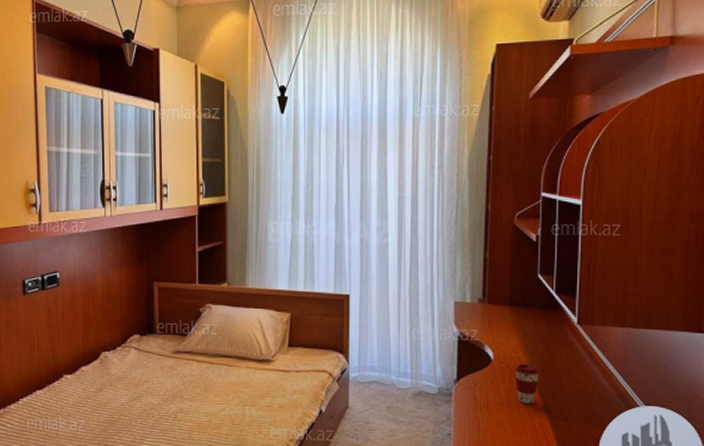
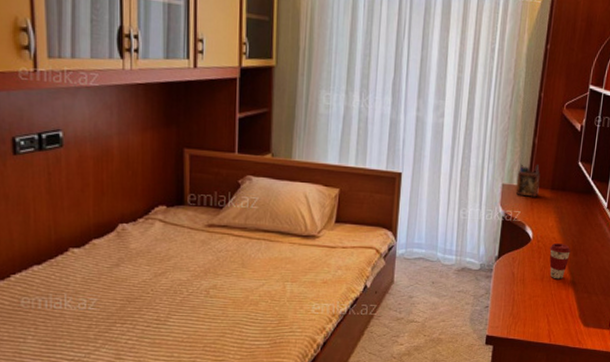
desk organizer: none [470,278,496,314] -> present [515,163,541,197]

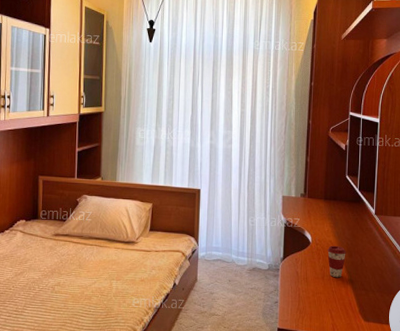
desk organizer: present [515,163,541,197] -> none [294,178,314,206]

